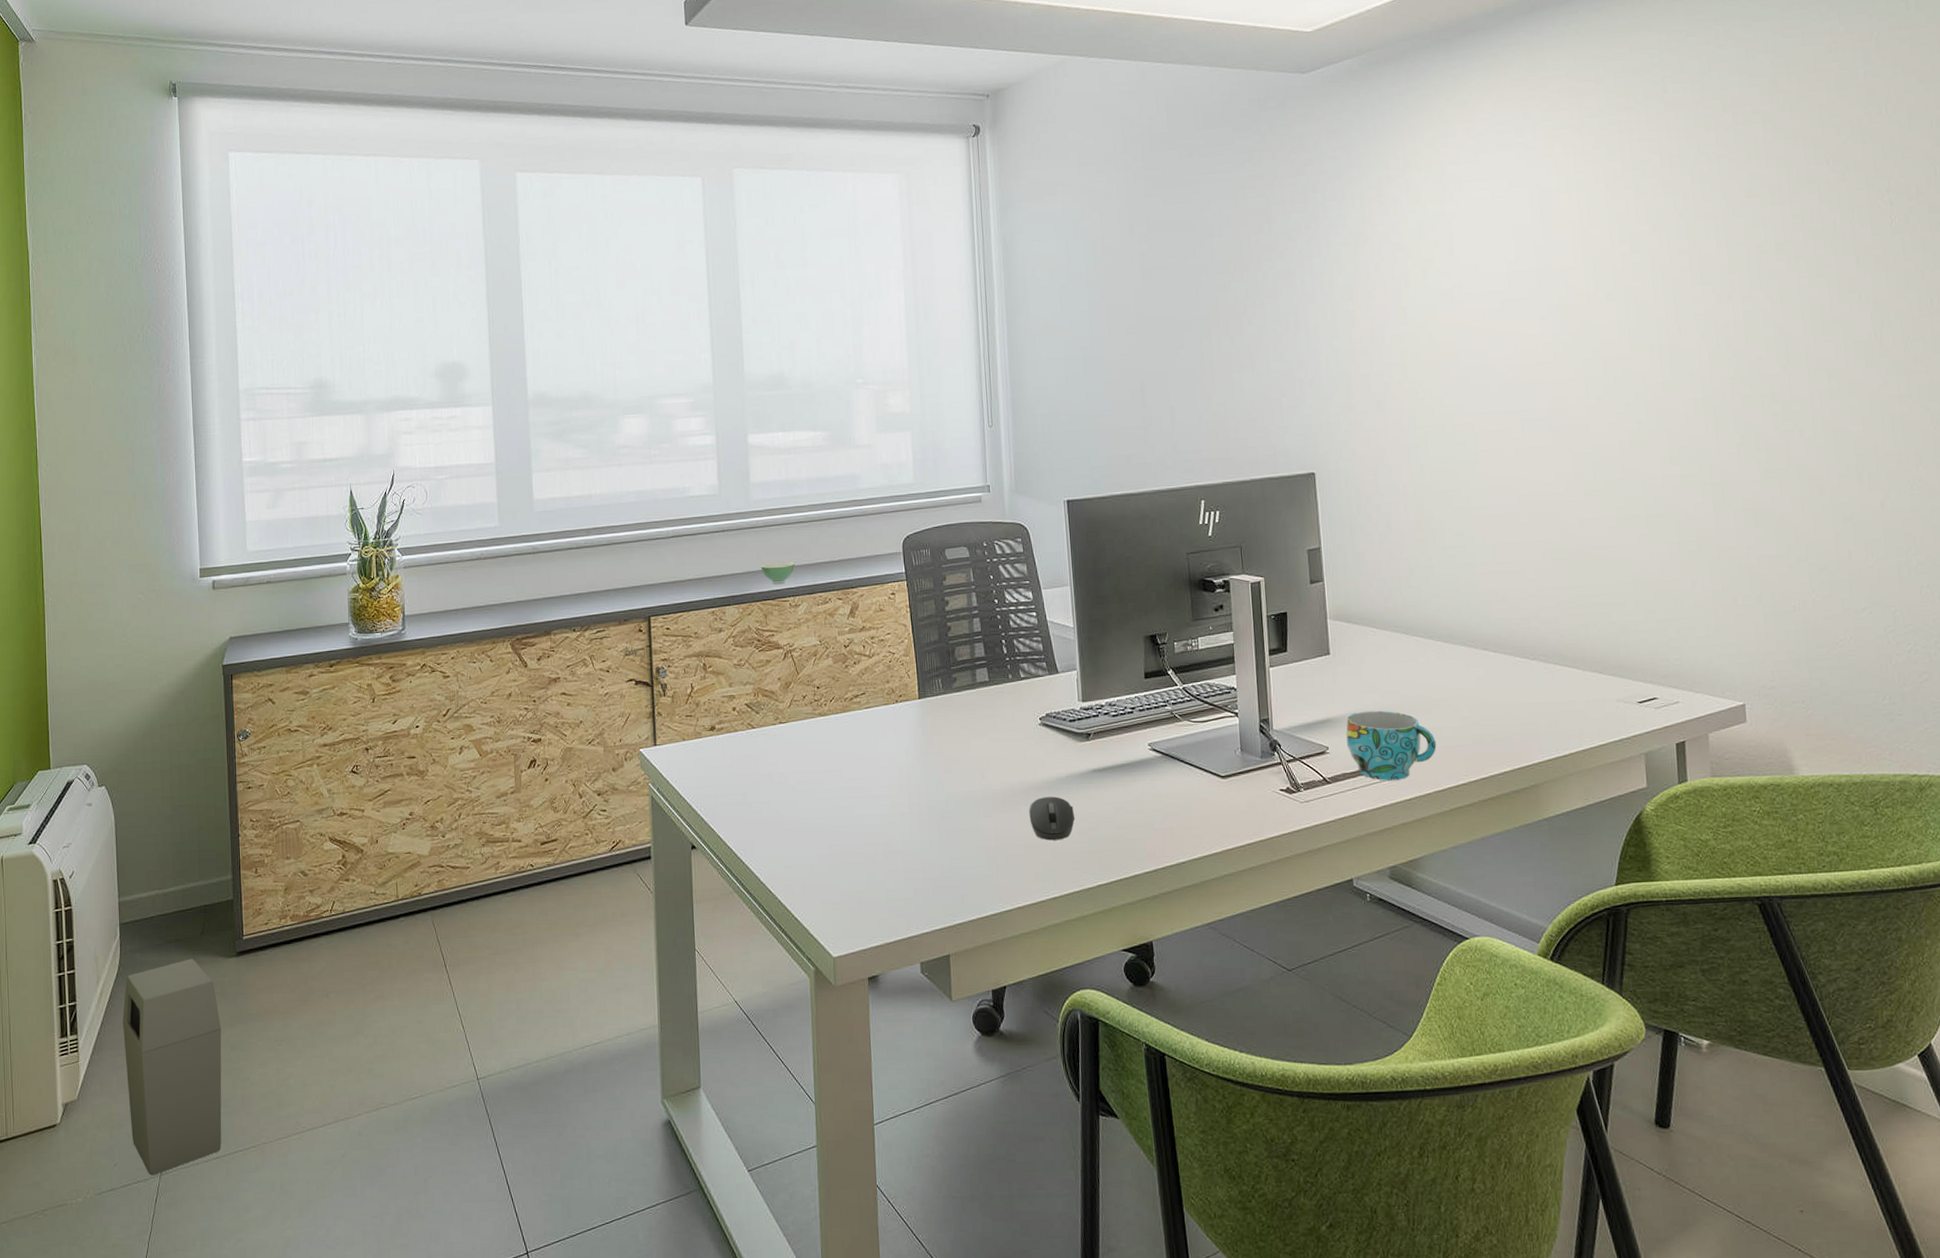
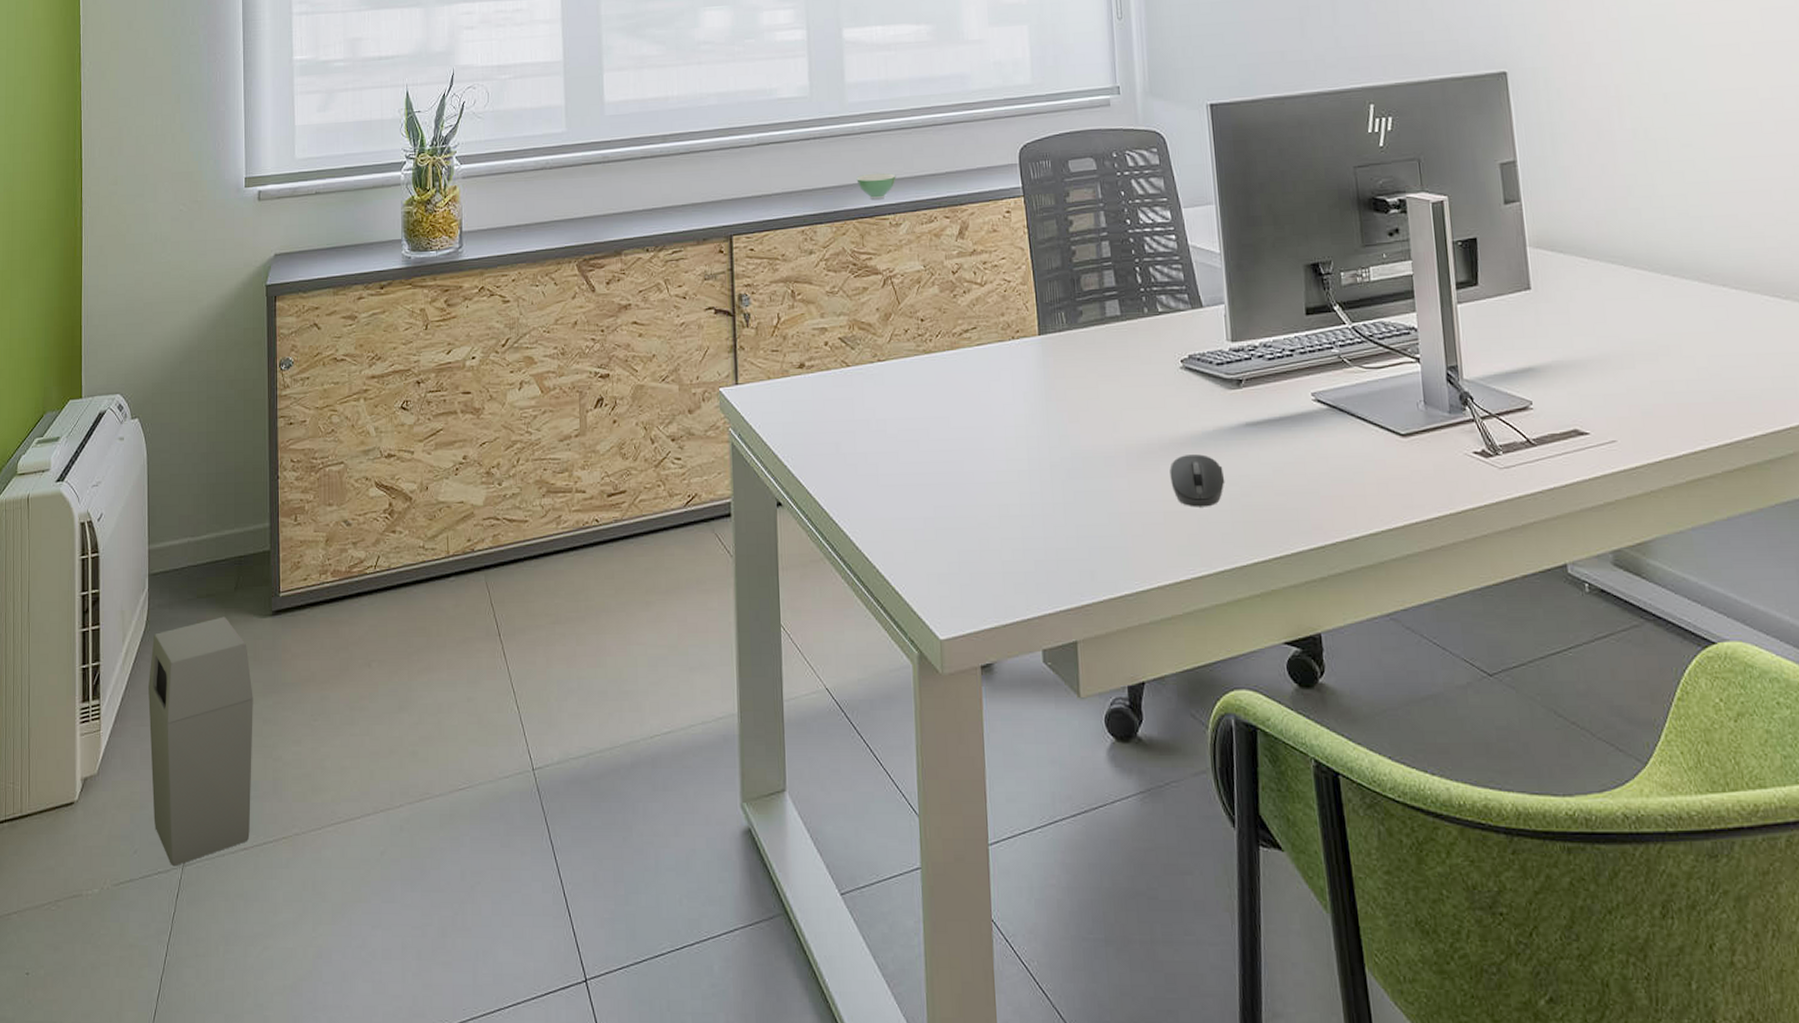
cup: present [1345,710,1437,781] -> none [1553,358,1668,444]

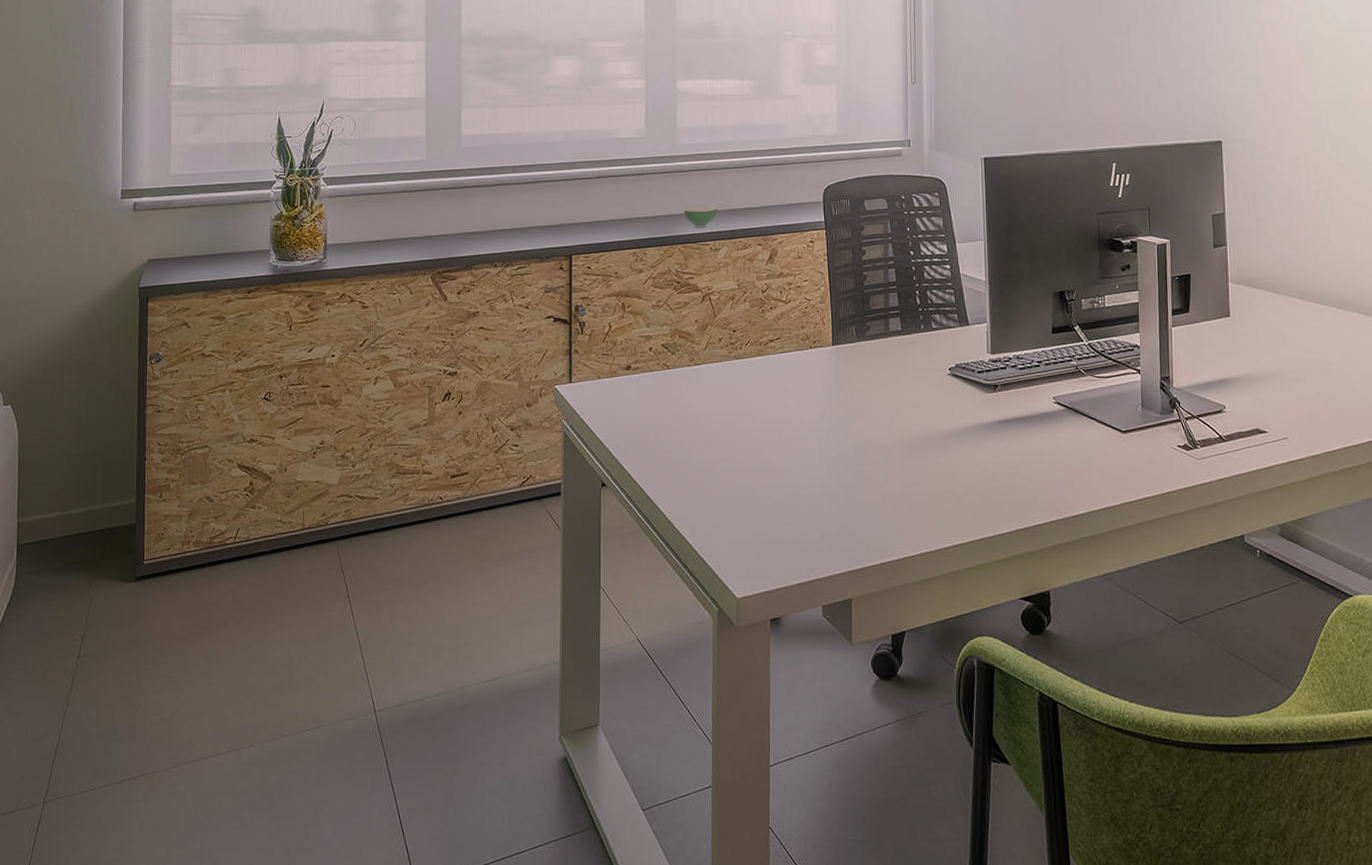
trash bin: present [148,616,253,865] -> none [14,582,116,802]
computer mouse: present [1169,454,1225,507] -> none [935,446,980,489]

